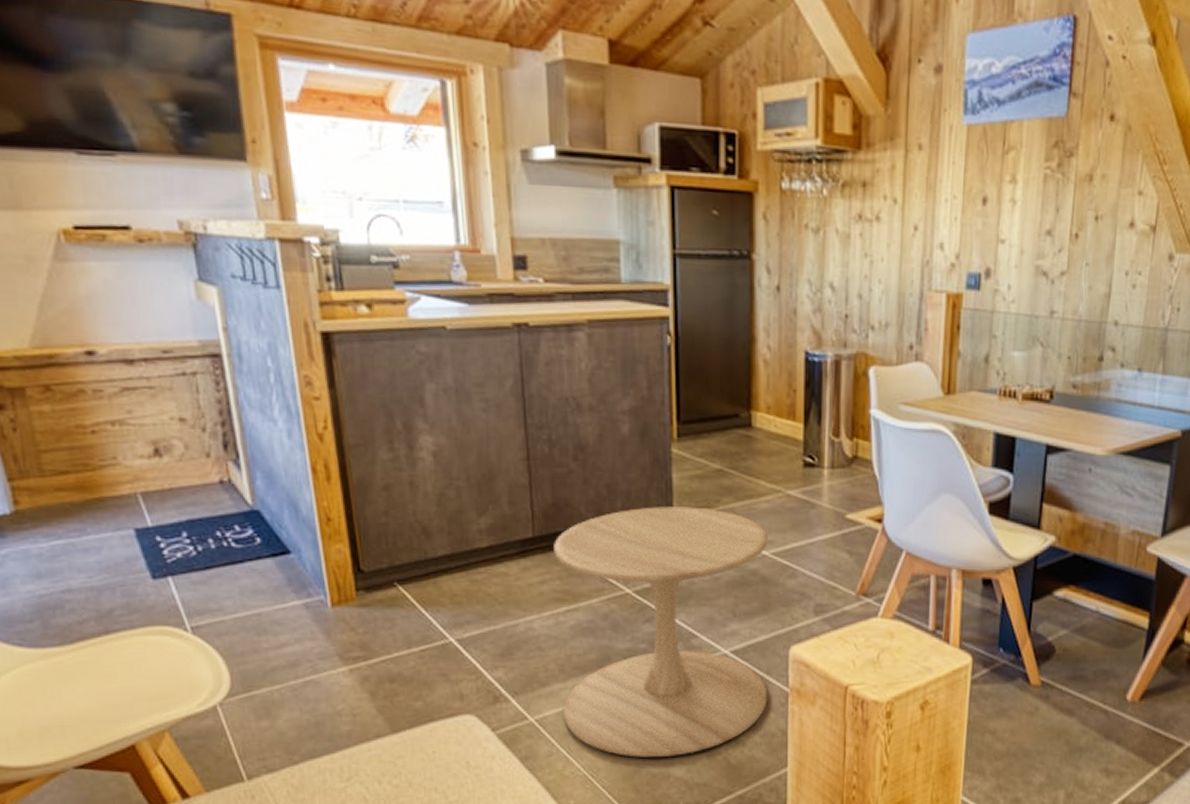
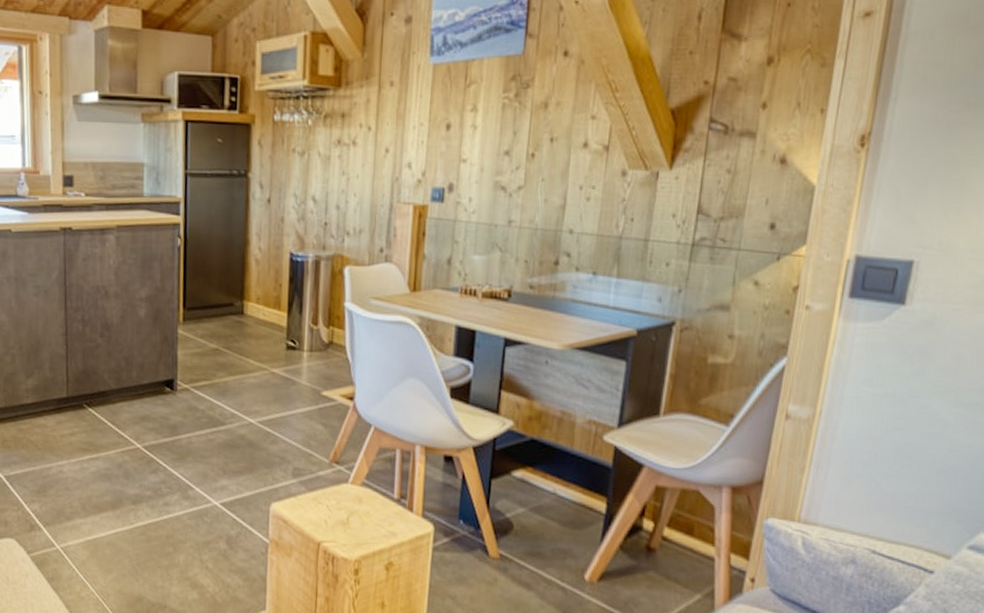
side table: present [554,506,769,757] -> none [82,377,255,590]

